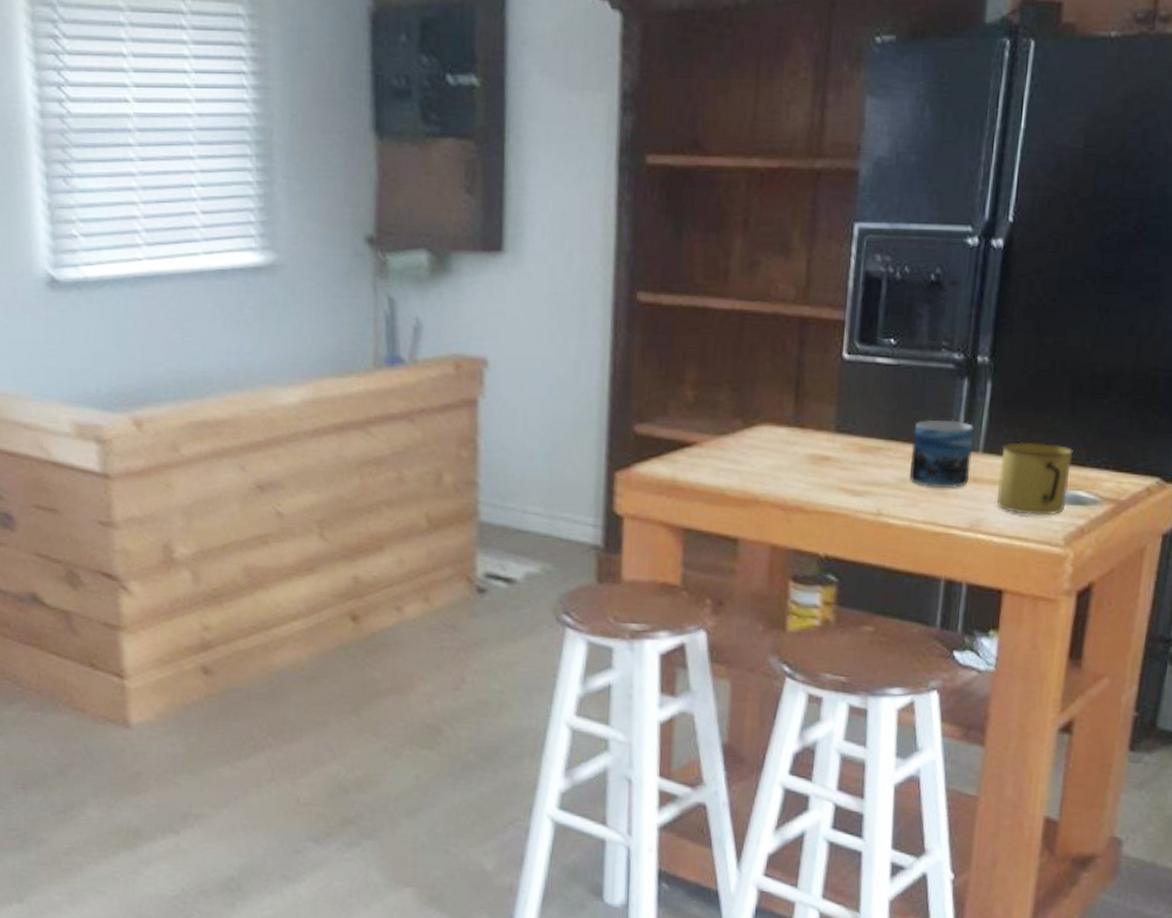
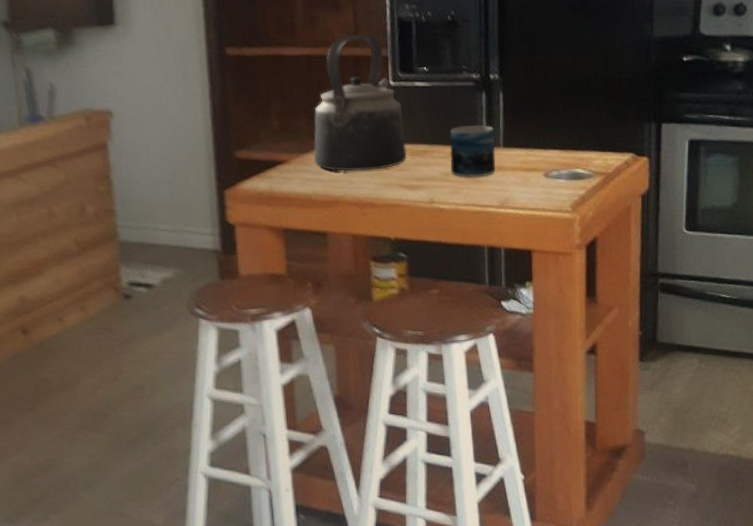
kettle: none [733,288,856,466] -> present [313,34,407,171]
mug: present [996,440,1075,516] -> none [517,135,570,191]

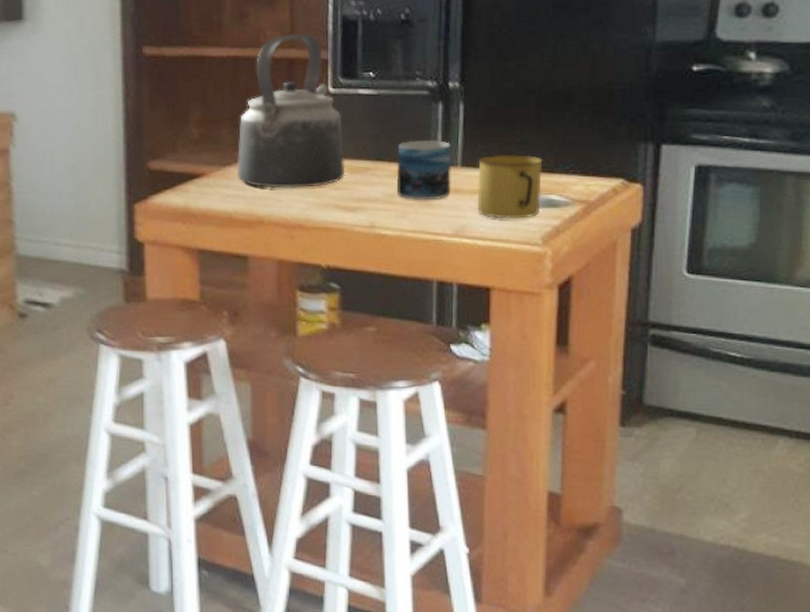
mug: none [517,135,570,191] -> present [477,154,544,219]

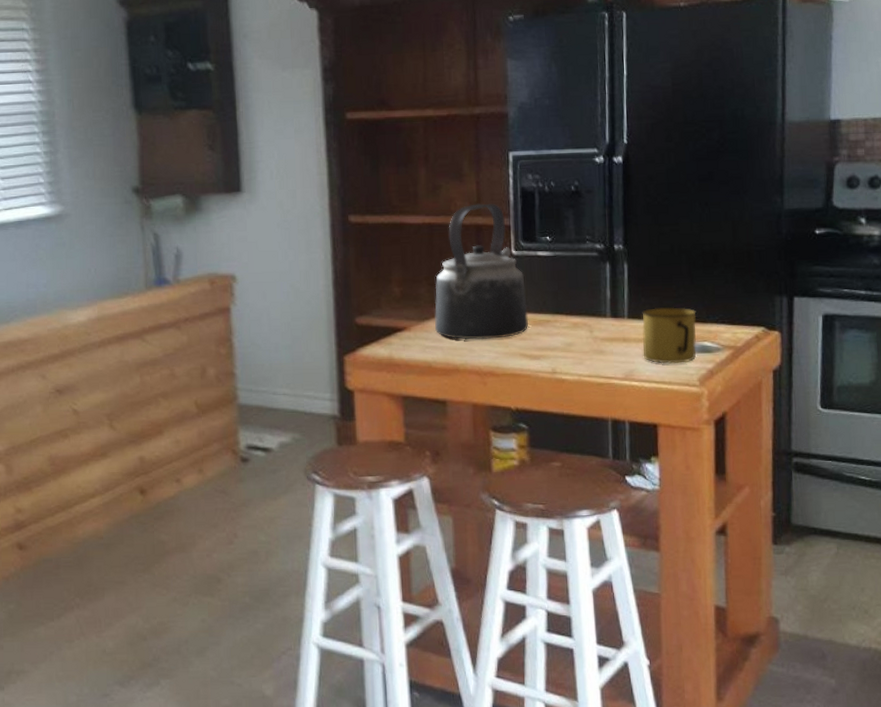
mug: present [396,139,452,200] -> none [572,295,620,348]

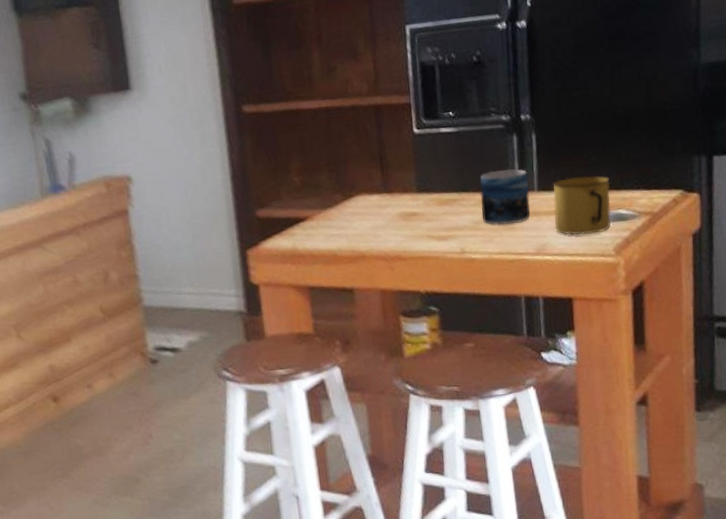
kettle: present [434,203,529,340] -> none [336,81,435,225]
mug: none [572,295,620,348] -> present [480,168,530,225]

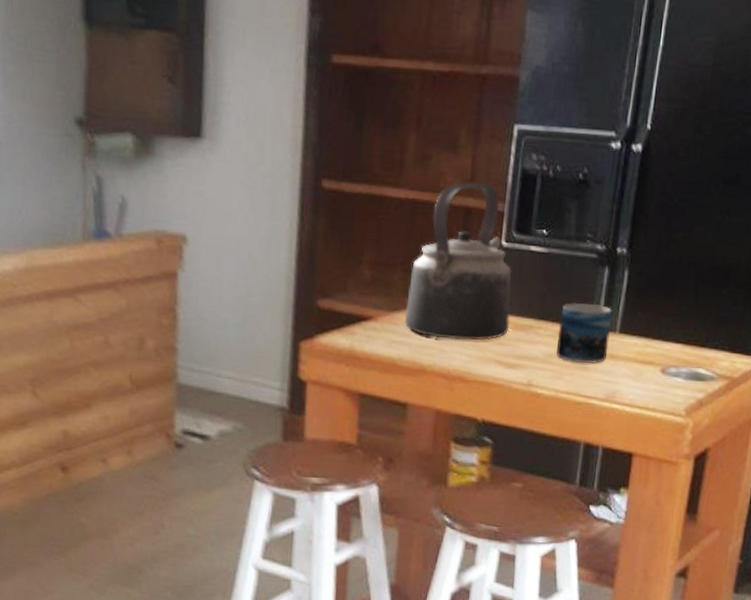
kettle: none [336,81,435,225] -> present [404,182,512,341]
mug: present [552,174,611,236] -> none [629,323,697,390]

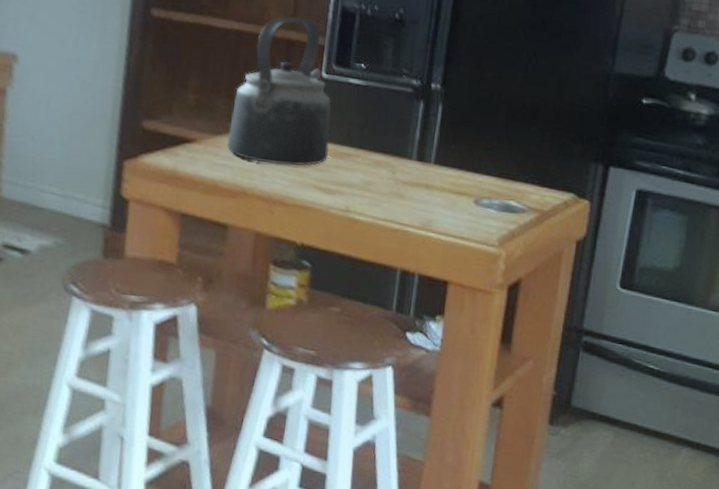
mug: present [556,302,613,364] -> none [373,133,428,193]

